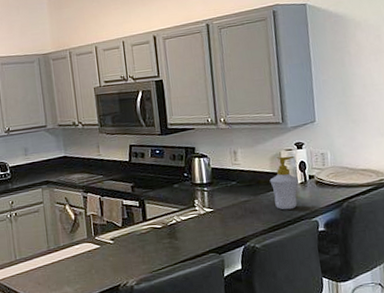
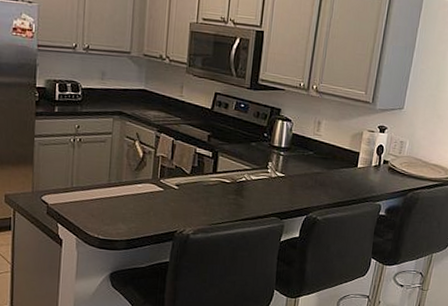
soap bottle: present [269,156,299,210] -> none [345,136,375,190]

